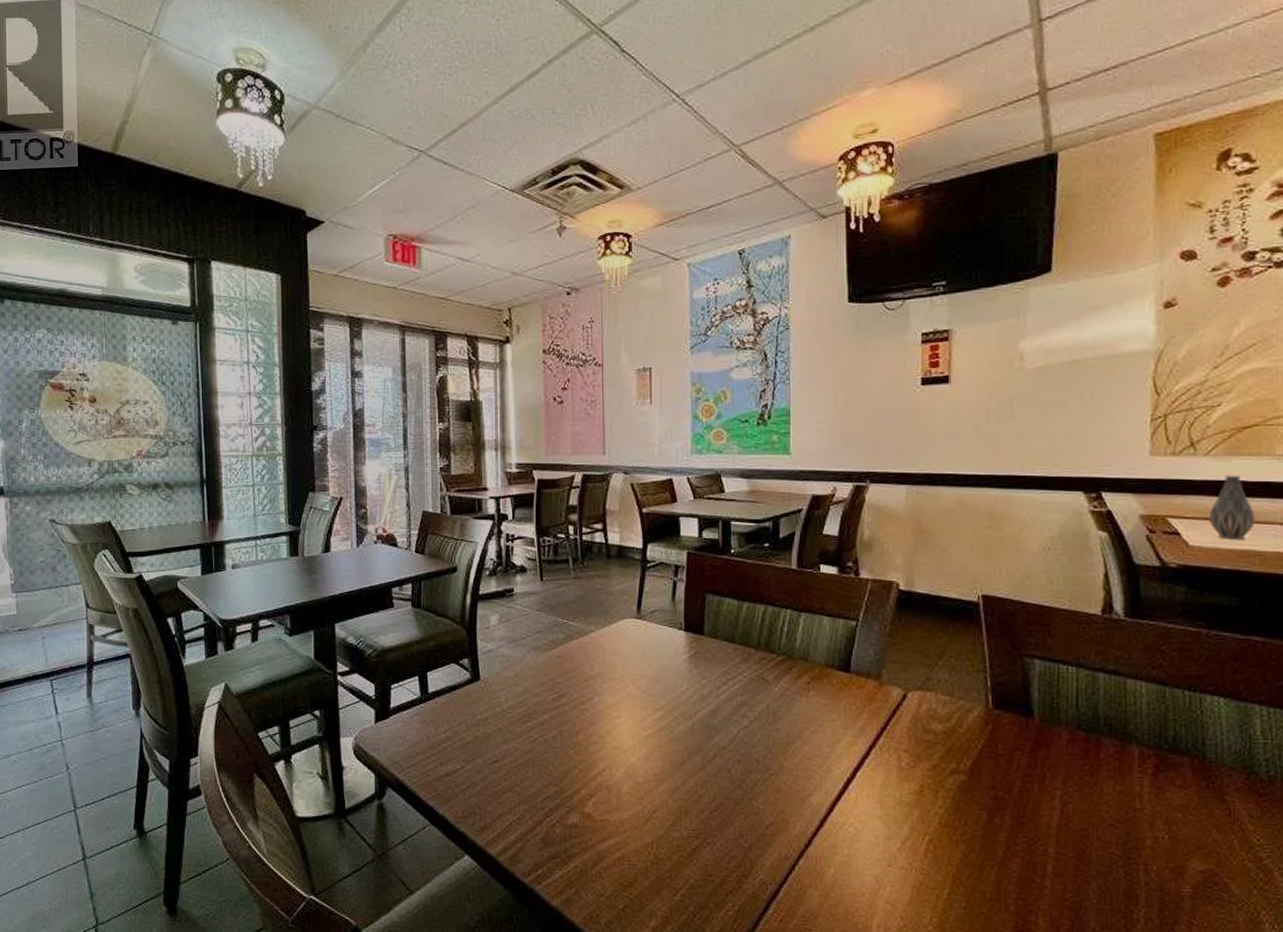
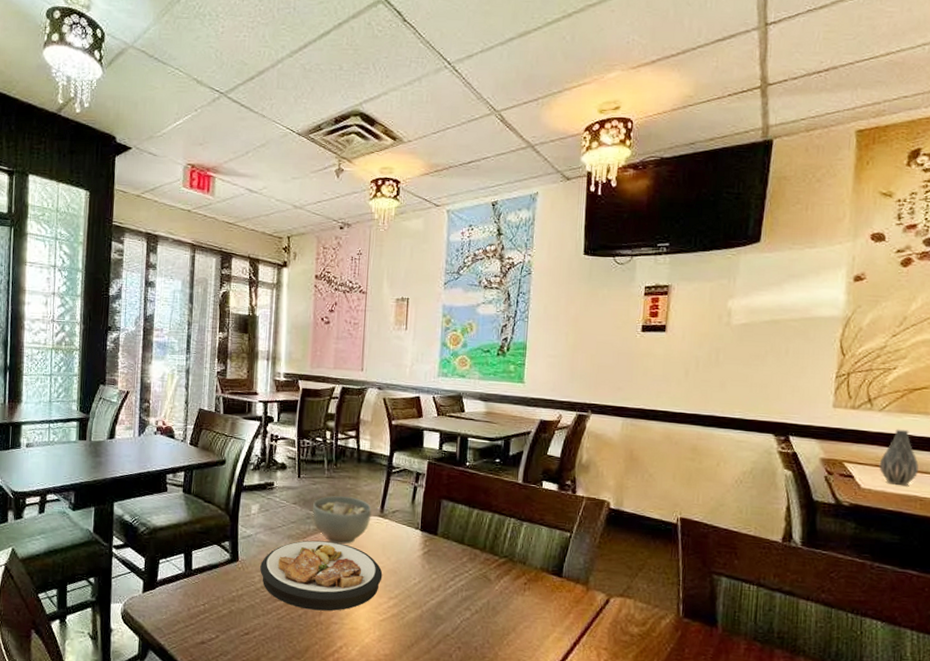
plate: none [505,650,645,730] -> present [260,540,383,611]
soup bowl: none [559,599,627,652] -> present [312,496,372,544]

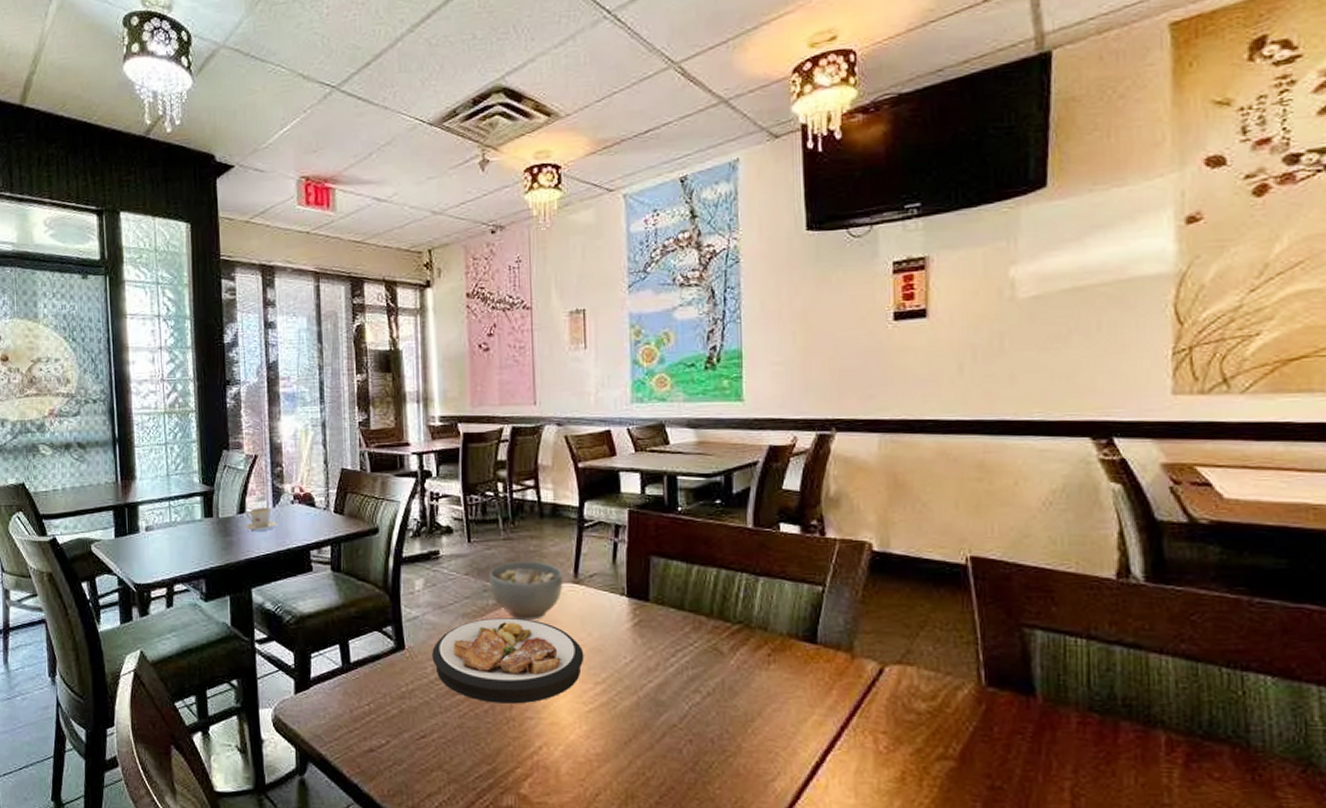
teacup: none [113,435,141,456] -> present [245,508,277,532]
vase: present [879,429,919,486] -> none [1247,415,1308,492]

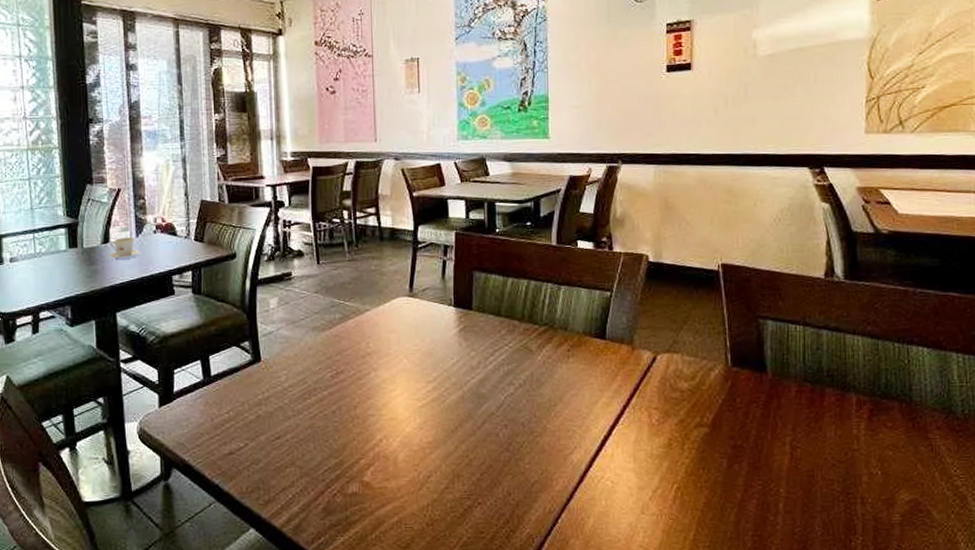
plate: present [432,618,584,704] -> none [285,329,418,405]
soup bowl: present [488,561,563,620] -> none [335,279,400,330]

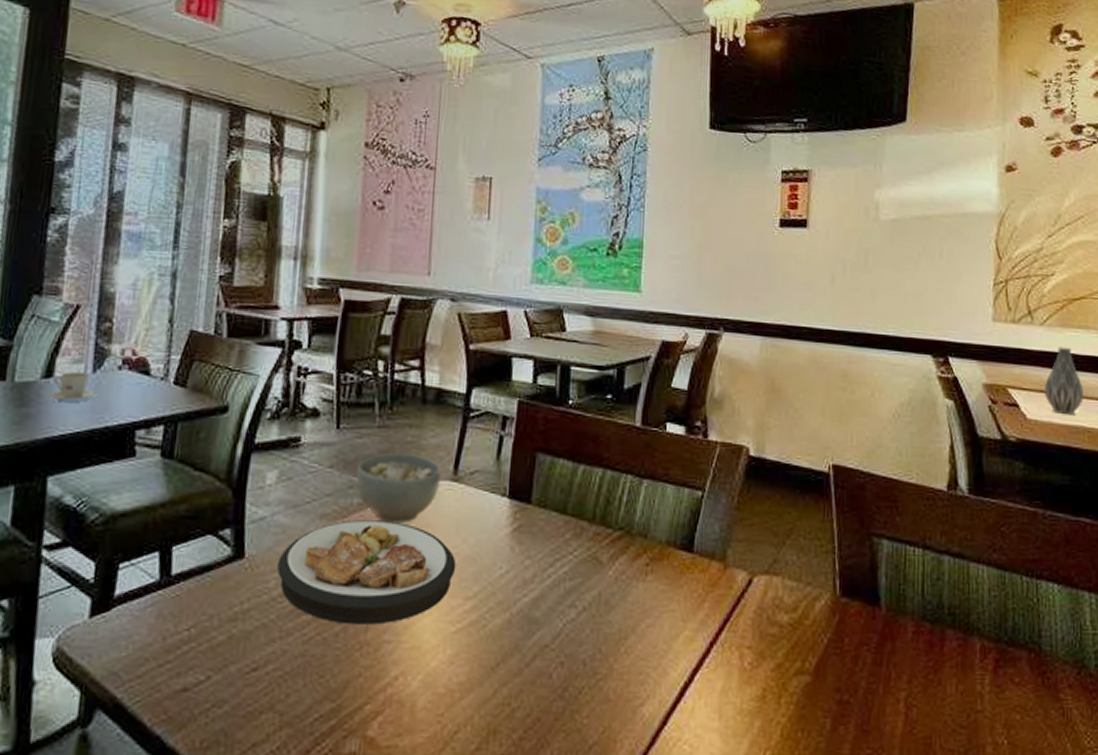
plate: none [285,329,418,405] -> present [277,520,457,625]
soup bowl: none [335,279,400,330] -> present [356,453,441,523]
vase: none [914,149,954,208] -> present [1044,347,1085,415]

